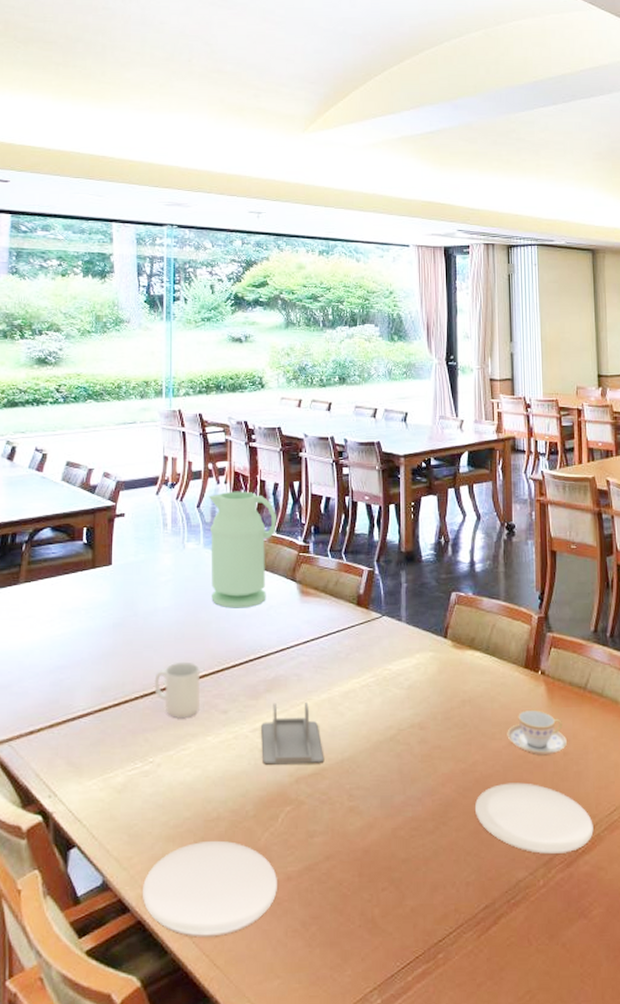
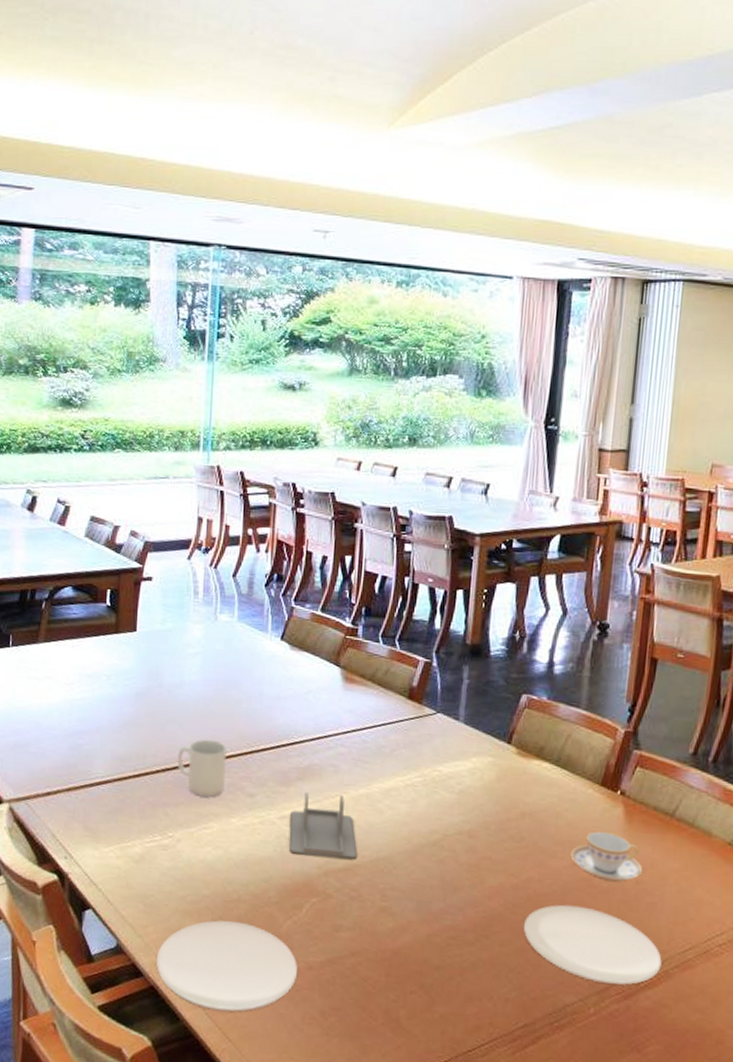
water jug: present [208,491,276,608] -> none [244,561,323,690]

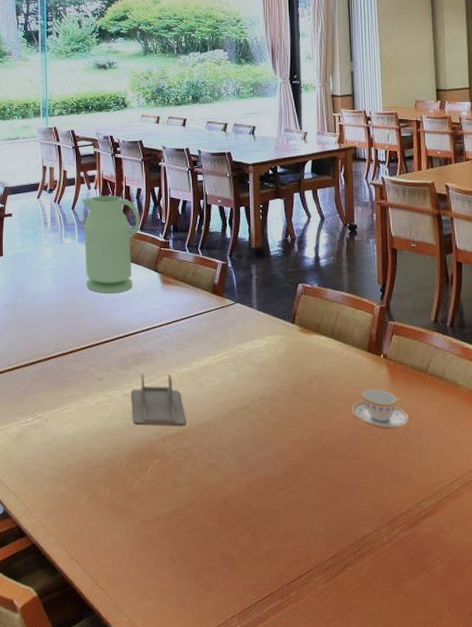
plate: present [156,920,298,1013] -> none [35,483,149,562]
cup: present [177,739,227,797] -> none [41,336,79,382]
water jug: none [244,561,323,690] -> present [81,195,140,294]
plate: present [523,904,662,986] -> none [322,451,435,516]

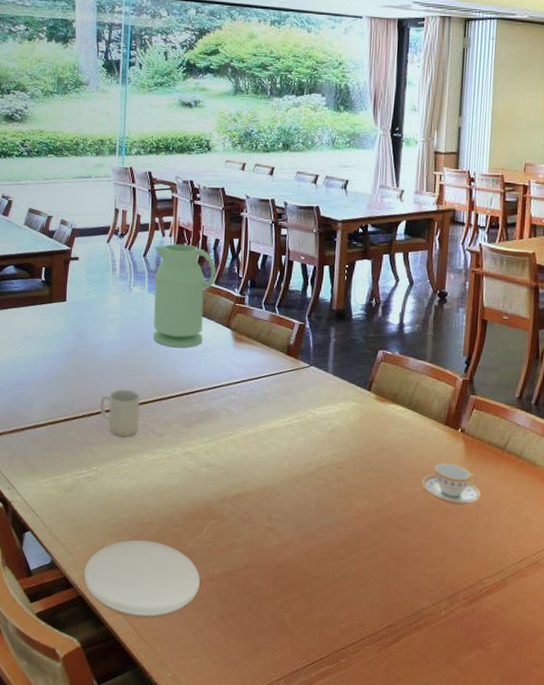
plate: none [35,483,149,562] -> present [83,540,201,618]
cup: none [41,336,79,382] -> present [100,389,141,437]
napkin holder: present [131,373,187,425] -> none [192,432,248,487]

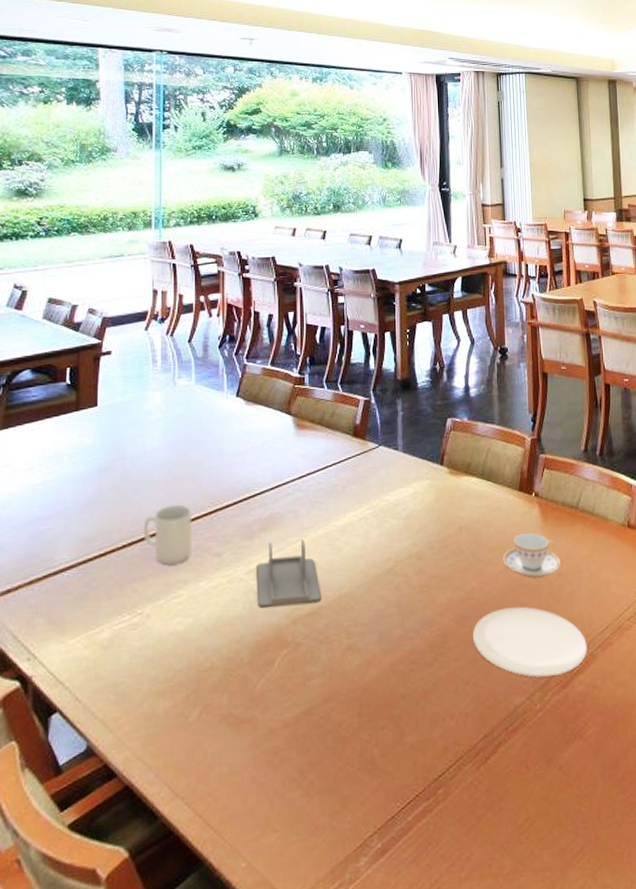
plate: present [83,540,201,618] -> none [130,691,275,798]
water jug: present [153,244,216,348] -> none [200,323,271,446]
napkin holder: none [192,432,248,487] -> present [256,540,322,607]
plate: none [384,524,500,592] -> present [472,606,587,678]

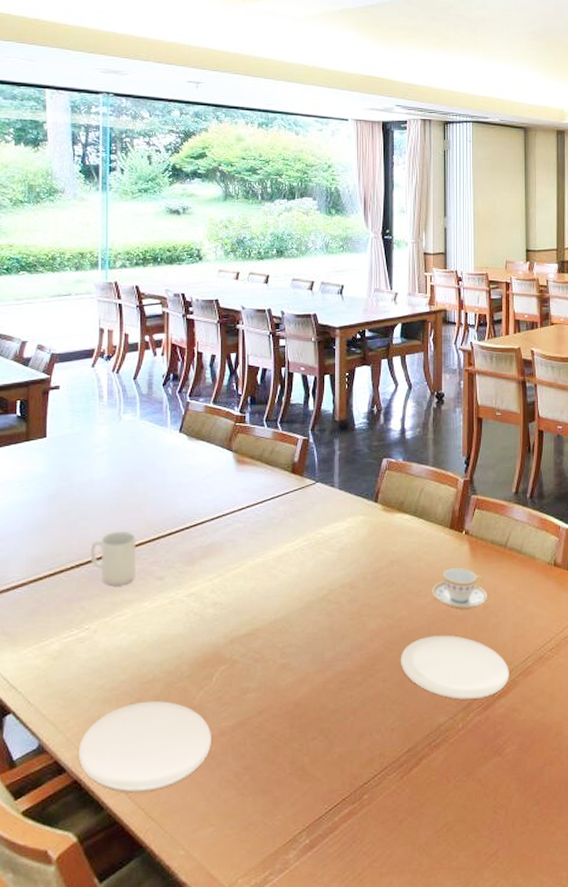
plate: none [130,691,275,798] -> present [78,700,212,793]
napkin holder: present [256,540,322,607] -> none [197,567,258,627]

